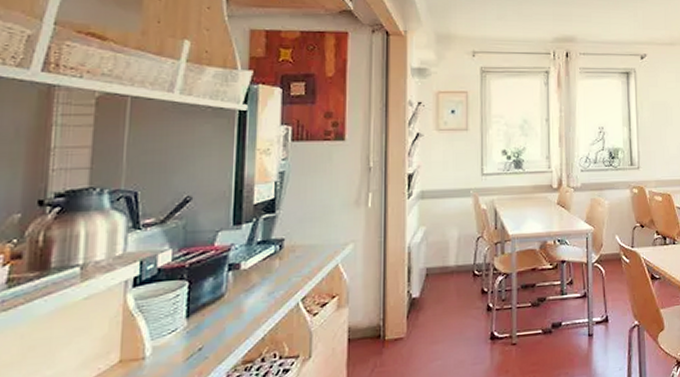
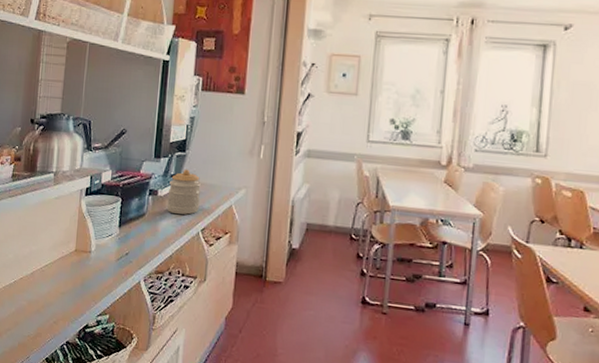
jar: none [253,232,297,287] -> present [166,169,201,215]

